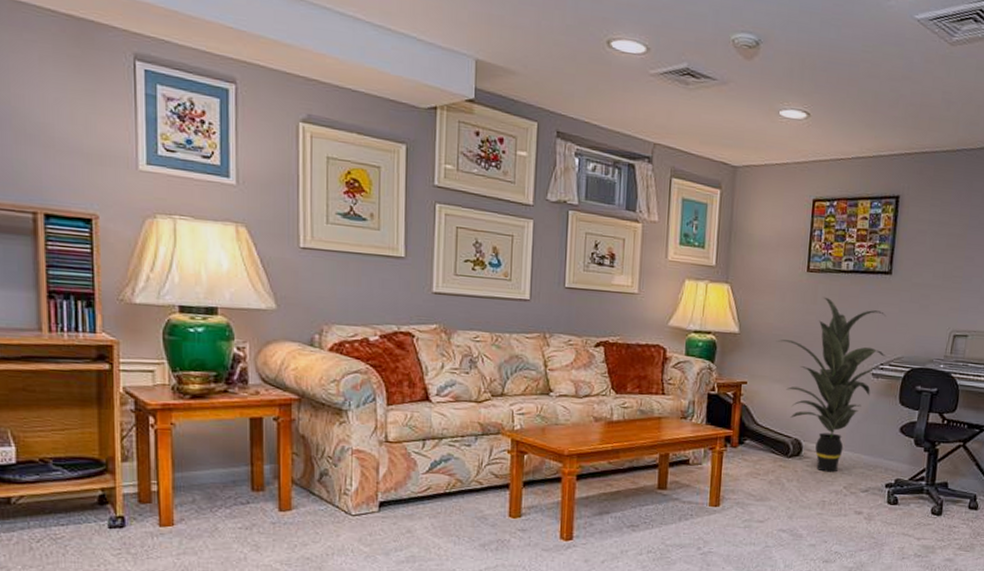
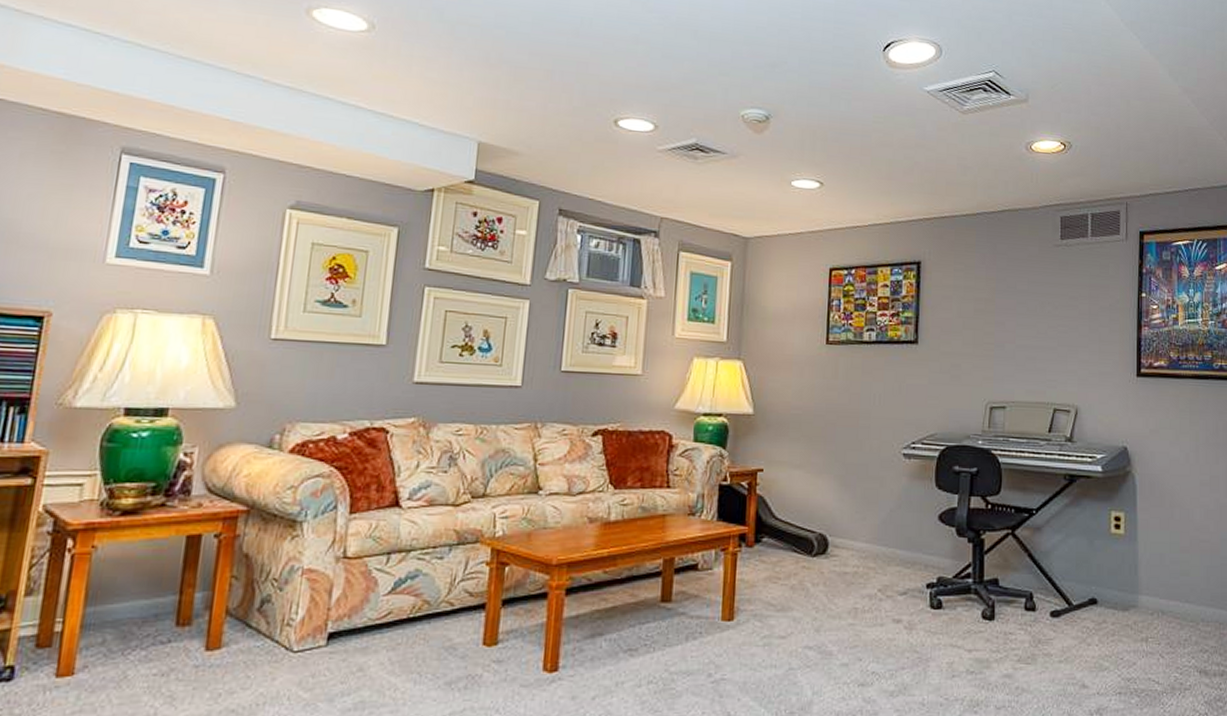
indoor plant: present [777,296,887,472] -> none [796,370,918,572]

